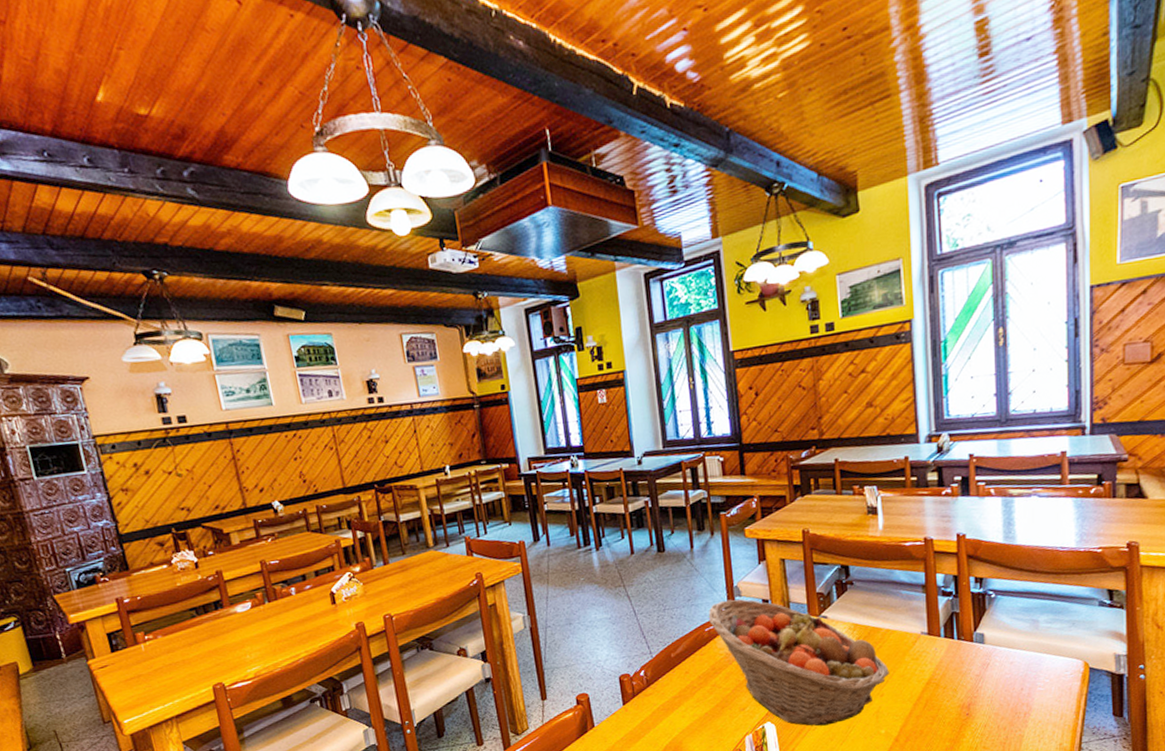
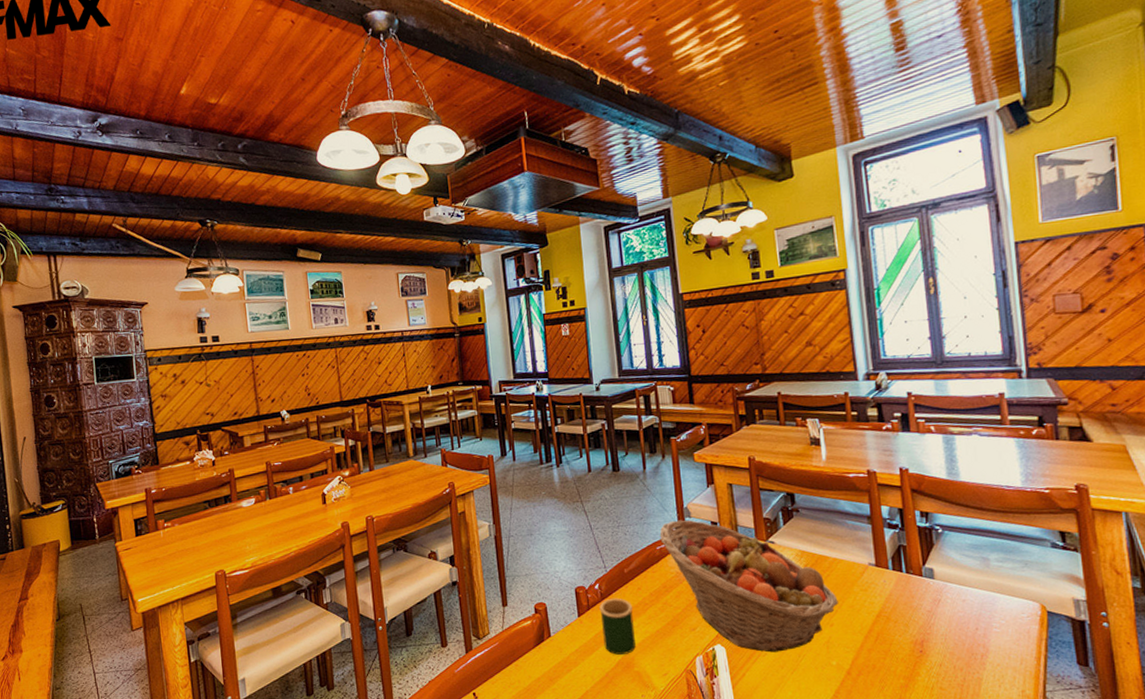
mug: none [645,683,684,740] -> present [599,598,636,655]

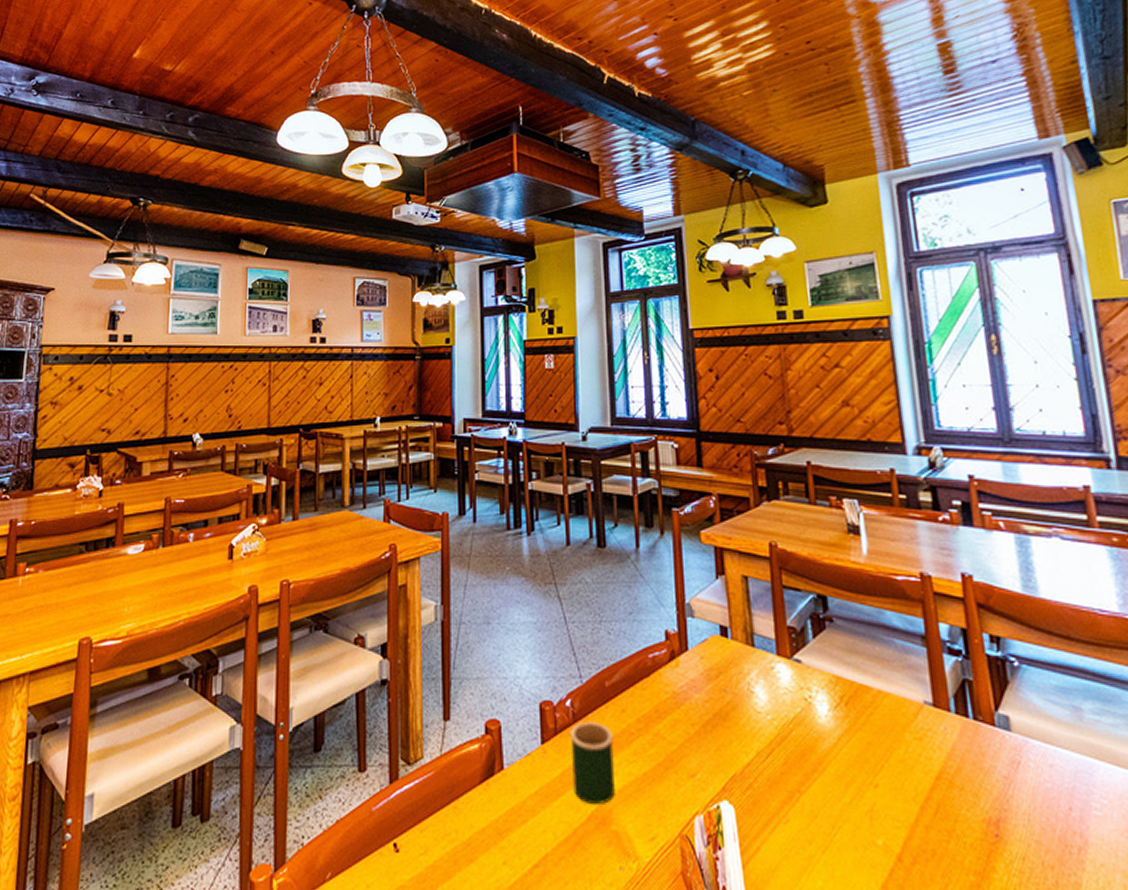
fruit basket: present [659,520,838,653] -> none [653,619,885,819]

